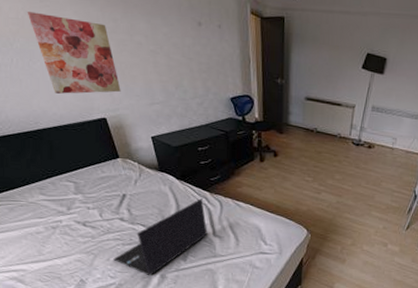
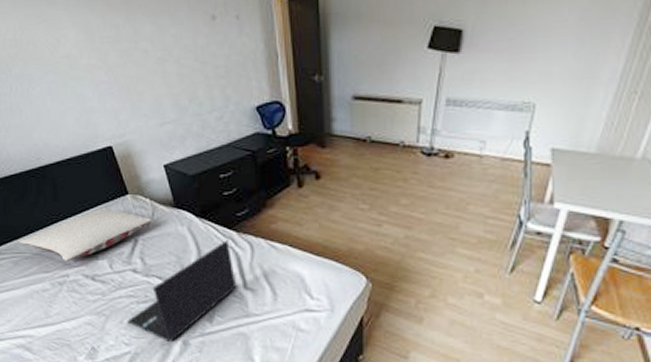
pillow: none [15,167,138,210] -> present [19,207,151,262]
wall art: present [27,12,121,94] -> none [24,29,127,122]

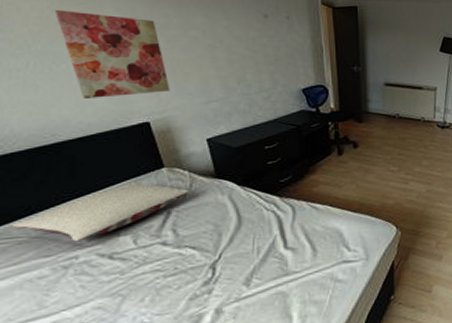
wall art: none [24,29,127,122] -> present [54,10,170,98]
laptop: present [127,240,237,343] -> none [149,205,277,314]

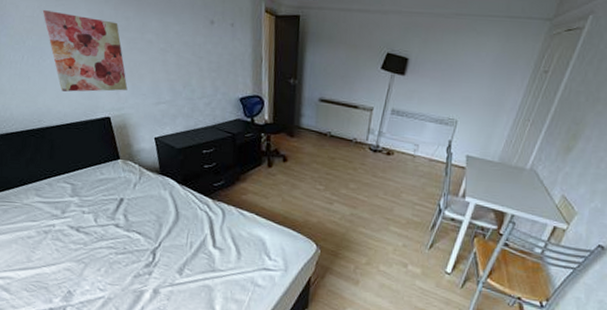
pillow: present [11,181,189,242] -> none [10,168,138,213]

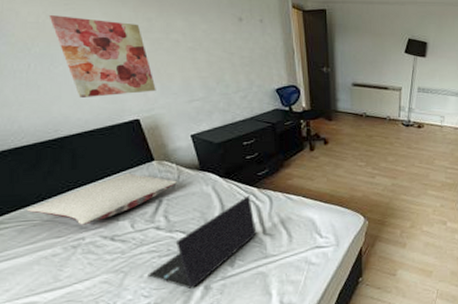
pillow: none [10,168,138,213] -> present [26,173,177,225]
laptop: none [104,205,207,291] -> present [148,195,257,290]

